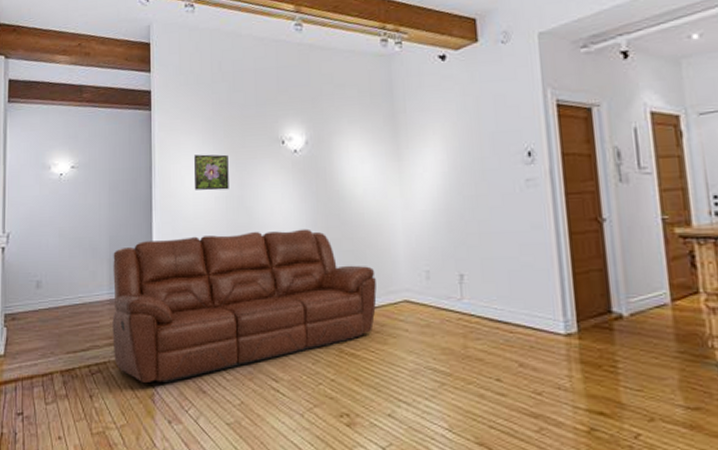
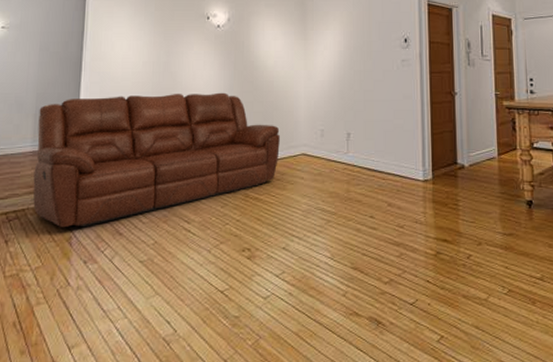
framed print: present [194,154,229,191] -> none [125,24,158,56]

